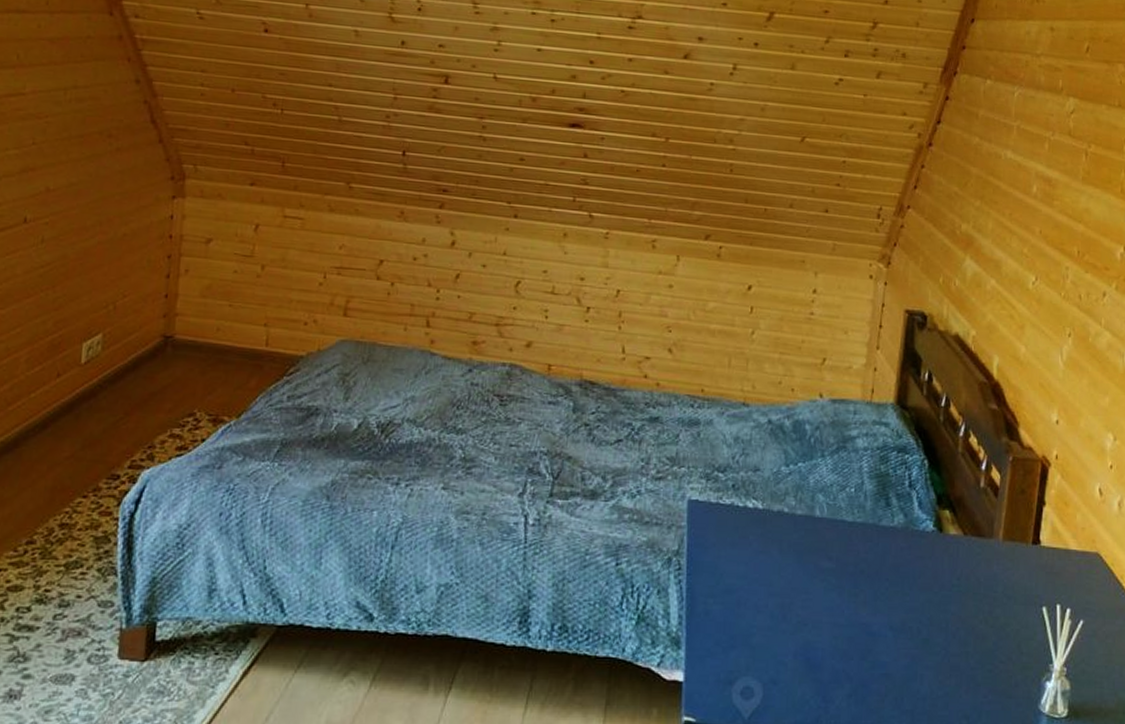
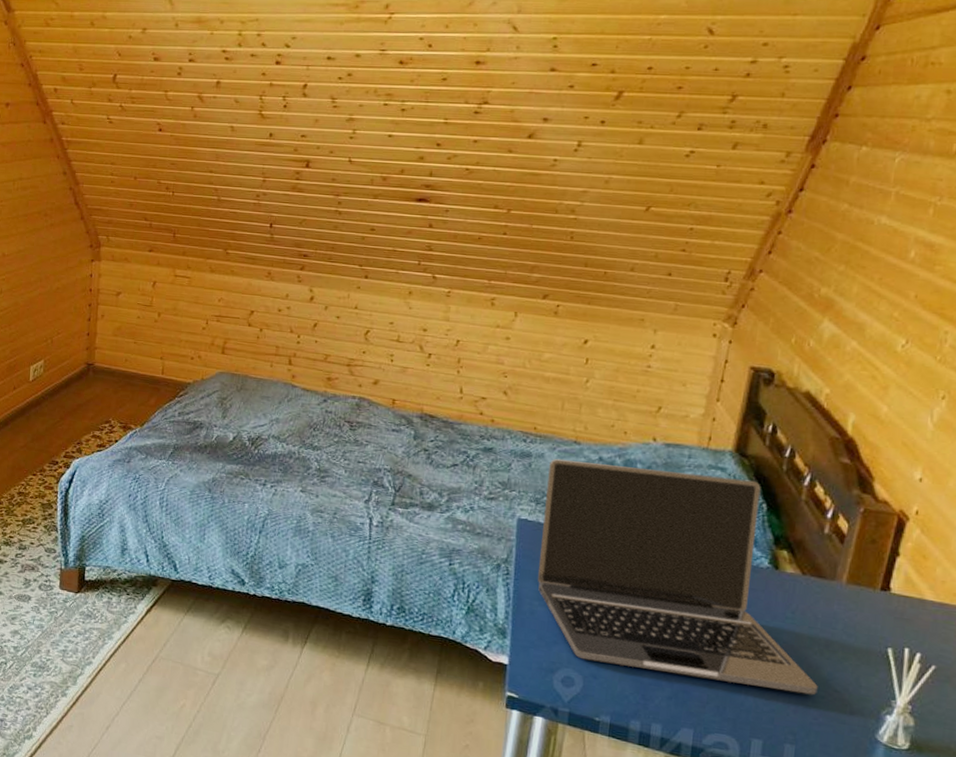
laptop: none [711,424,985,670] -> present [538,458,818,695]

